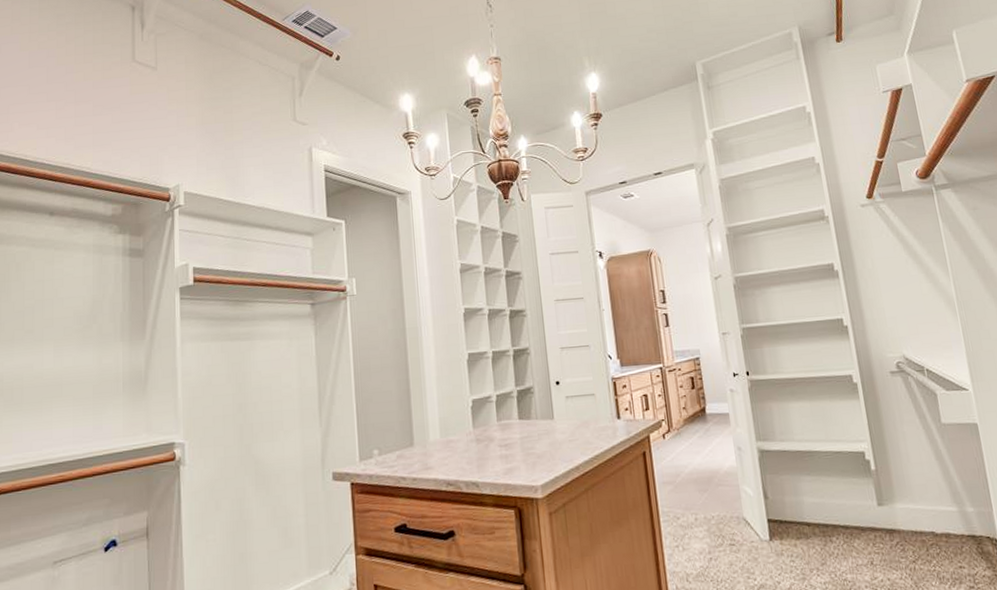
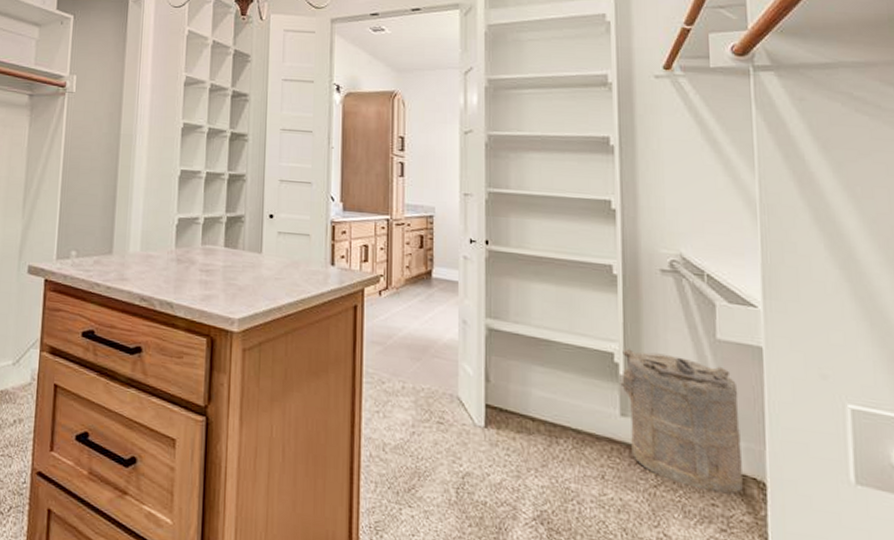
laundry hamper: none [871,444,981,556] -> present [620,348,743,493]

